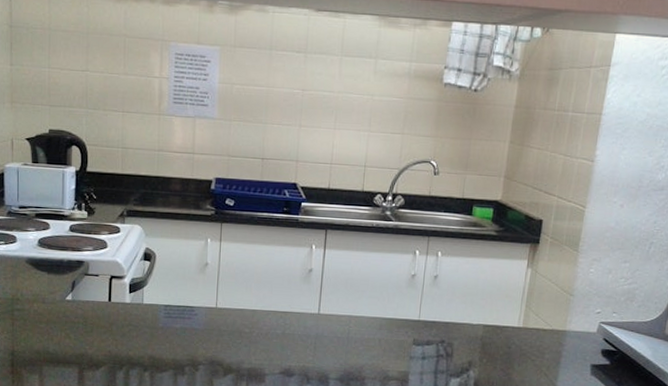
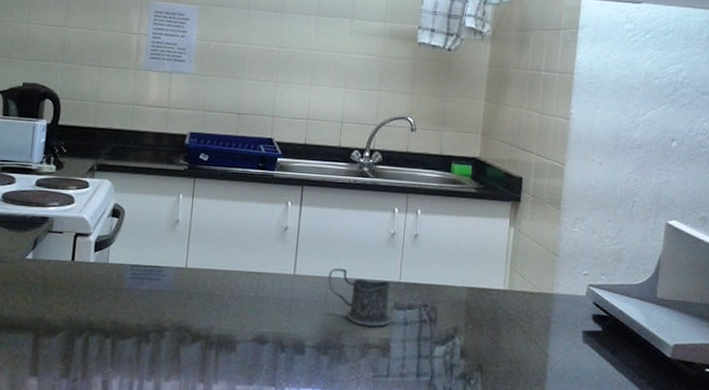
mug: none [351,307,410,361] -> present [328,268,391,327]

